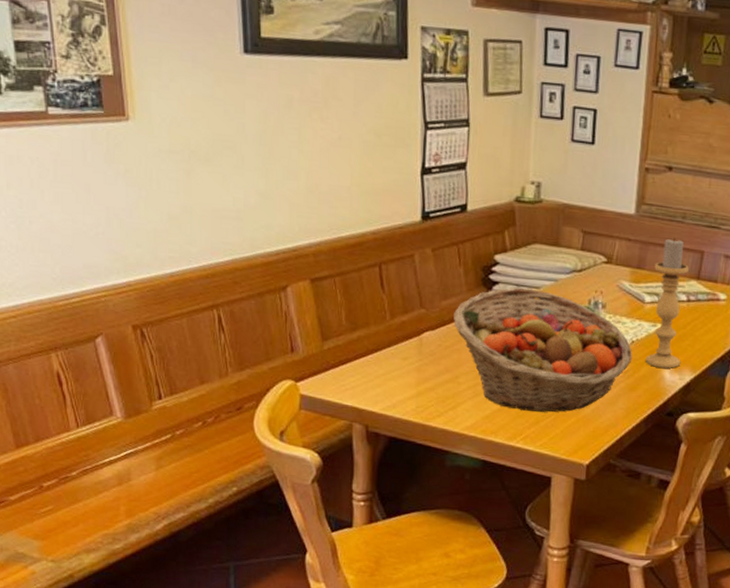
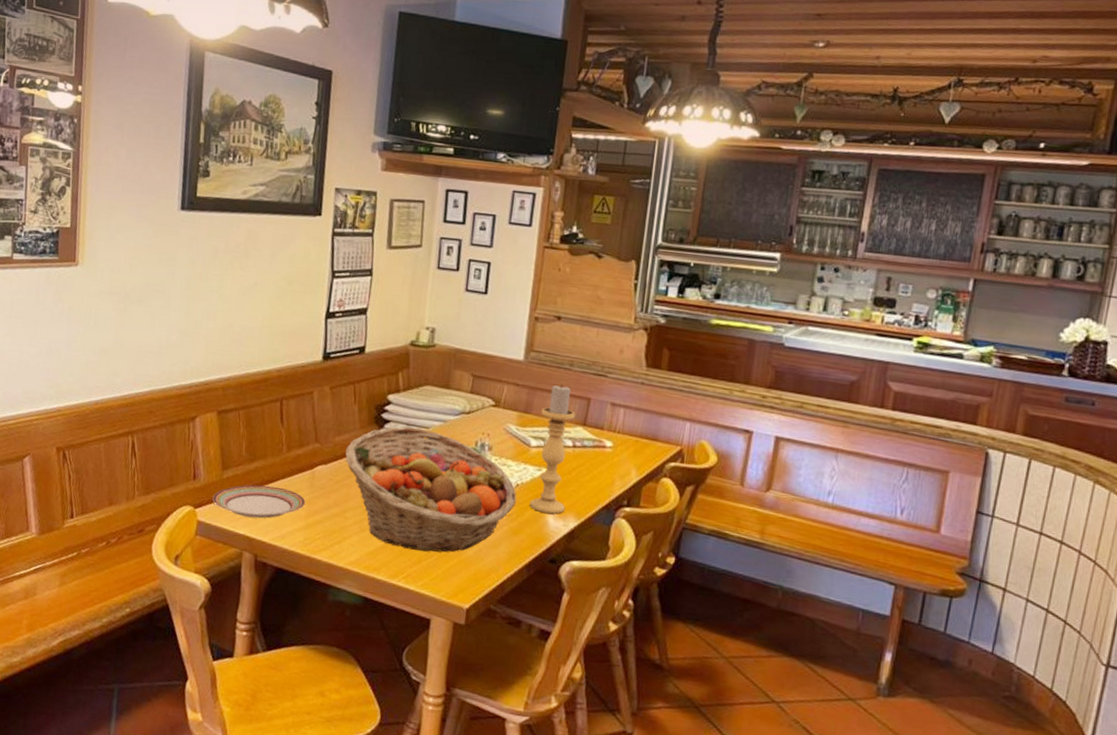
plate: none [315,354,415,389] -> present [213,485,306,519]

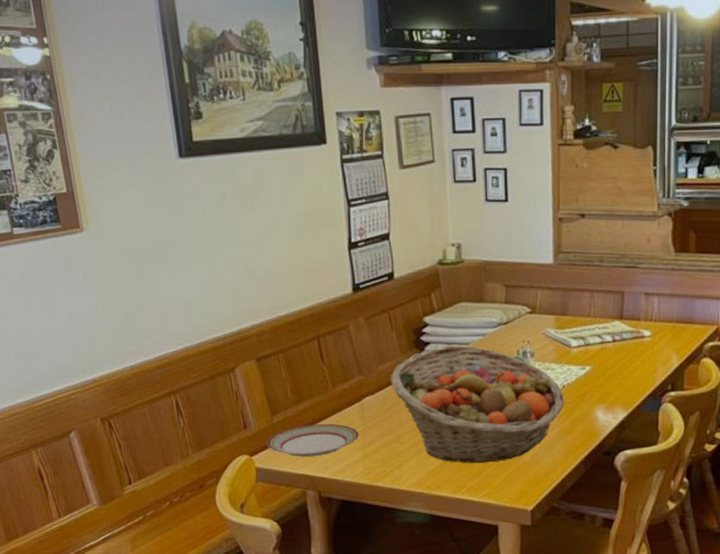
candle holder: present [529,383,575,514] -> none [577,281,613,409]

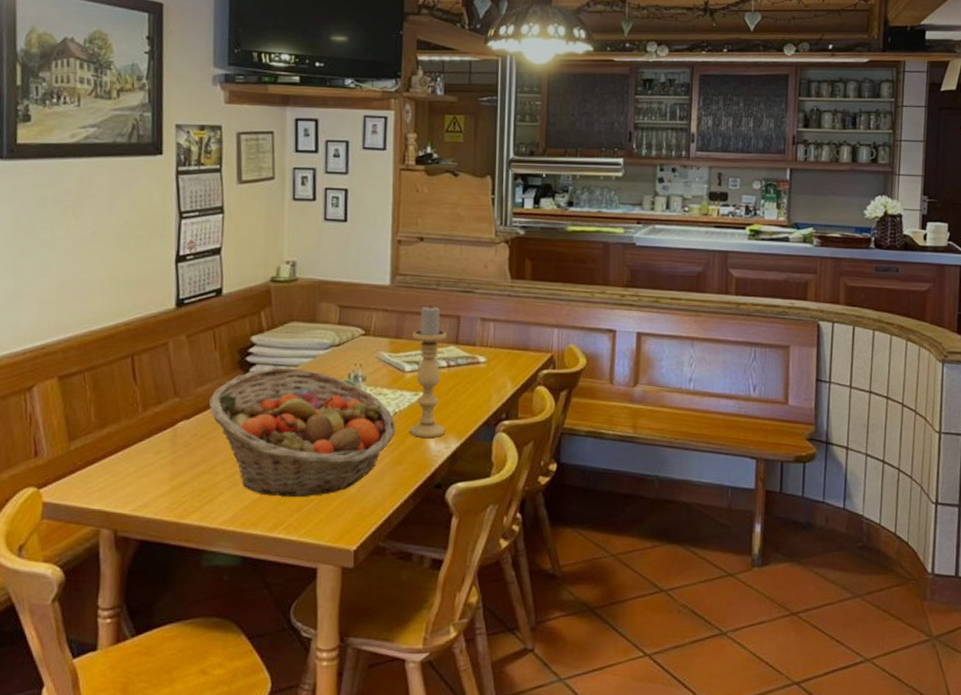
plate: present [267,423,360,457] -> none [60,451,169,489]
candle holder: none [577,281,613,409] -> present [409,304,447,437]

